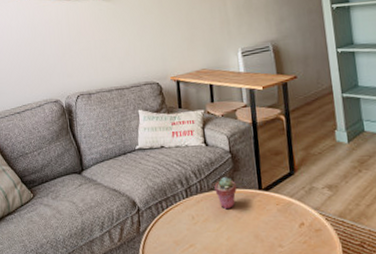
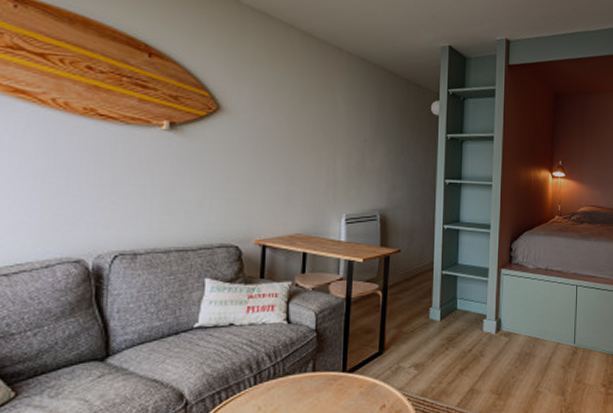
potted succulent: present [214,177,237,210] -> none [291,359,317,396]

